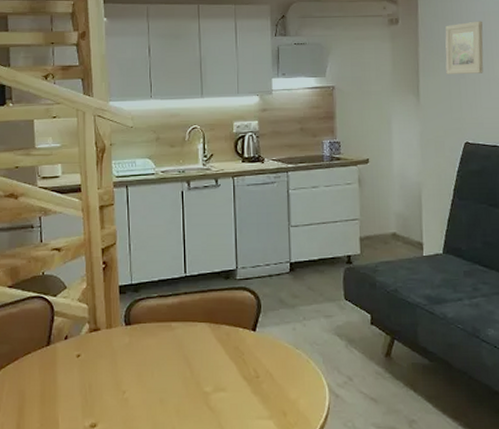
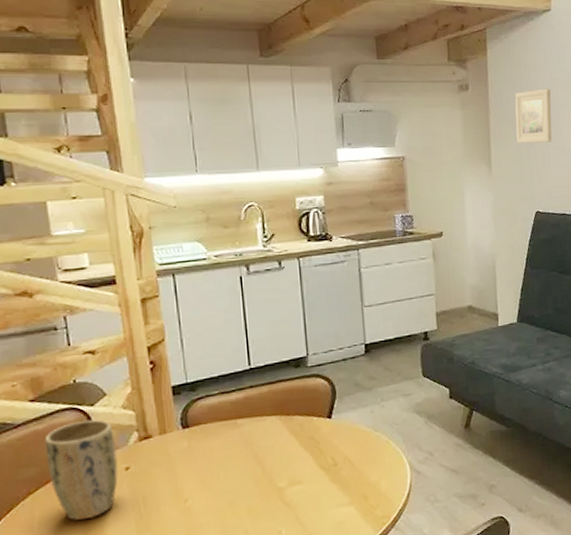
plant pot: none [16,309,71,398] -> present [44,419,118,521]

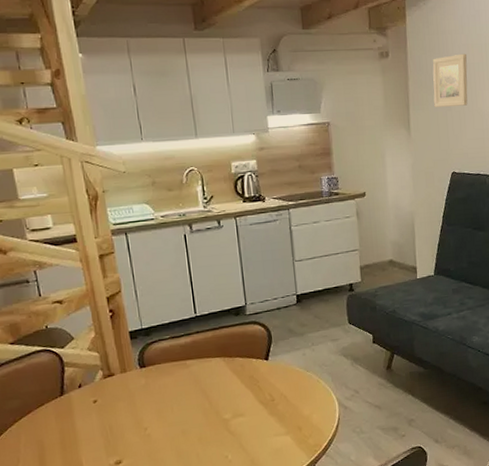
plant pot: present [44,419,118,521] -> none [25,360,88,445]

